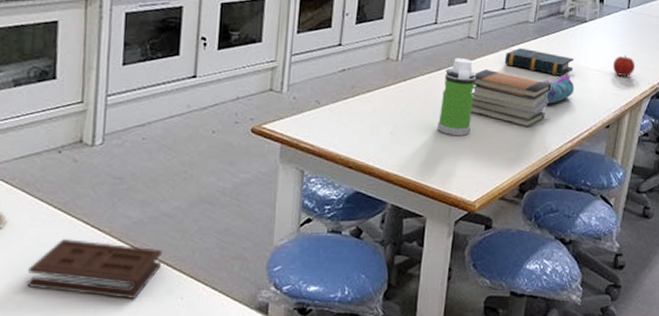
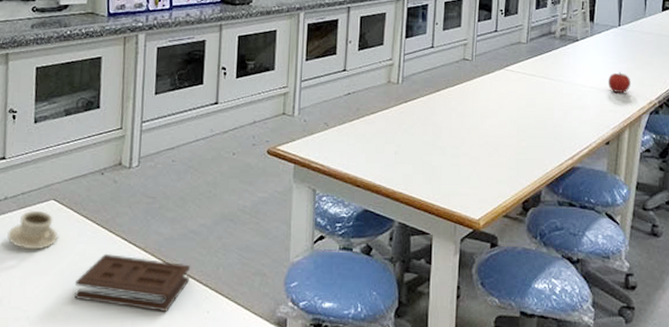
water bottle: present [437,58,477,136] -> none [438,79,474,154]
book stack: present [471,70,552,128] -> none [470,90,548,145]
book: present [504,47,574,76] -> none [500,67,569,94]
pencil case: present [543,75,575,104] -> none [539,93,571,122]

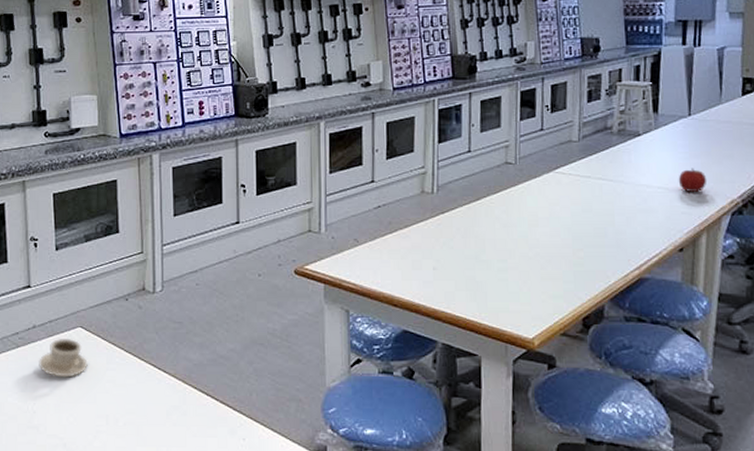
door: present [74,253,191,312] -> none [107,380,223,439]

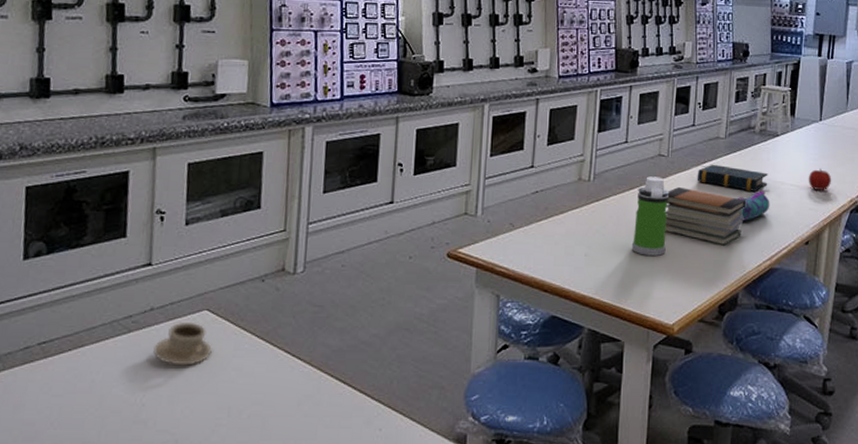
water bottle: none [482,186,520,268] -> present [631,176,670,256]
book stack: none [517,196,607,255] -> present [665,187,747,246]
book: none [549,169,631,196] -> present [697,164,768,192]
pencil case: none [596,195,635,229] -> present [737,190,770,221]

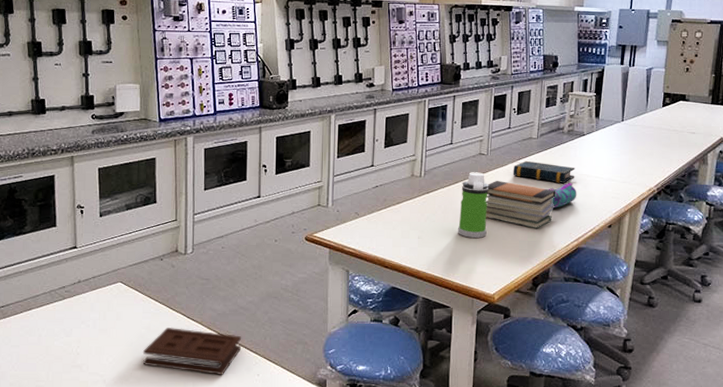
cup: present [153,323,212,366] -> none [83,292,126,325]
door: none [230,368,362,430] -> present [142,327,242,375]
apple: present [808,168,832,190] -> none [611,162,633,181]

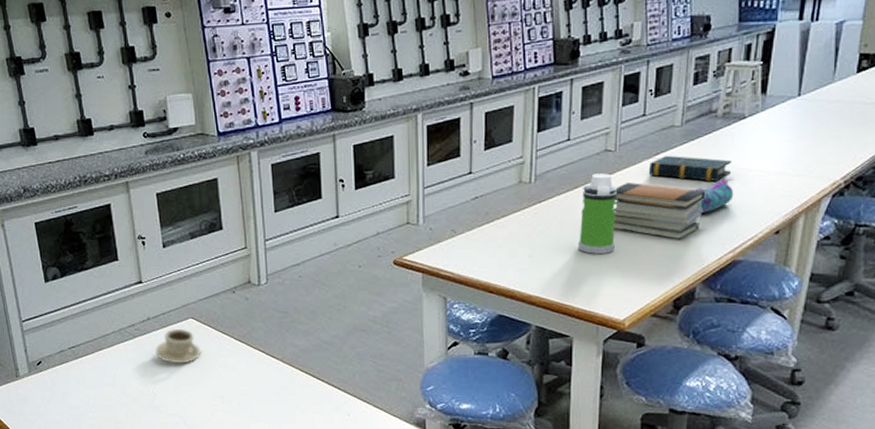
cup: none [83,292,126,325] -> present [155,329,201,364]
door: present [142,327,242,375] -> none [222,364,328,415]

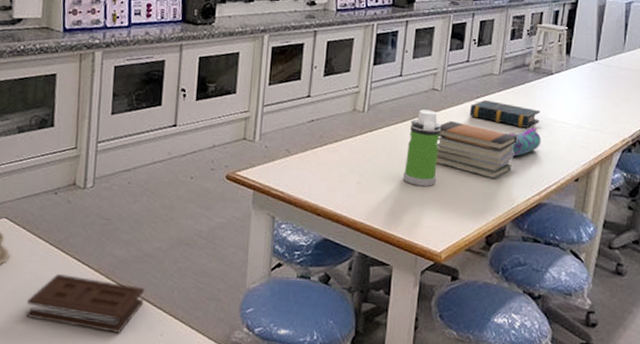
door: none [222,364,328,415] -> present [26,273,145,333]

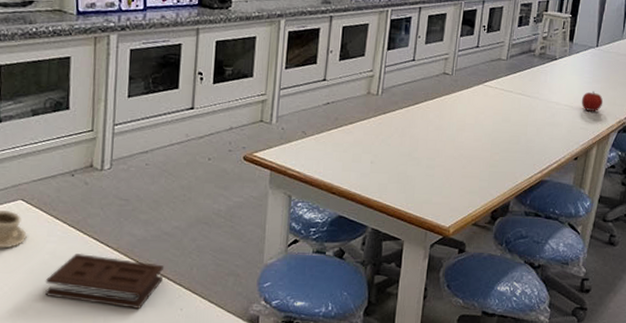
water bottle: present [402,109,442,186] -> none [414,93,452,165]
book stack: present [436,121,518,179] -> none [446,104,523,159]
book: present [469,99,541,128] -> none [478,83,545,110]
pencil case: present [508,127,542,156] -> none [514,109,545,137]
apple: none [580,107,605,129] -> present [581,91,603,111]

